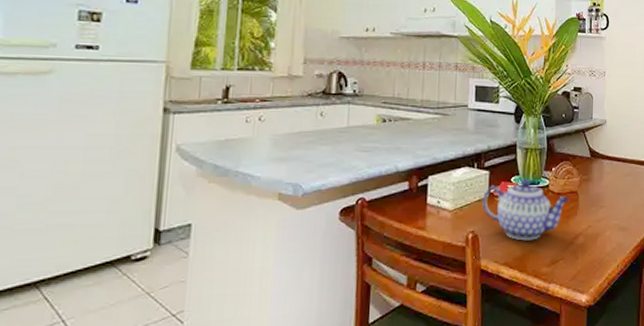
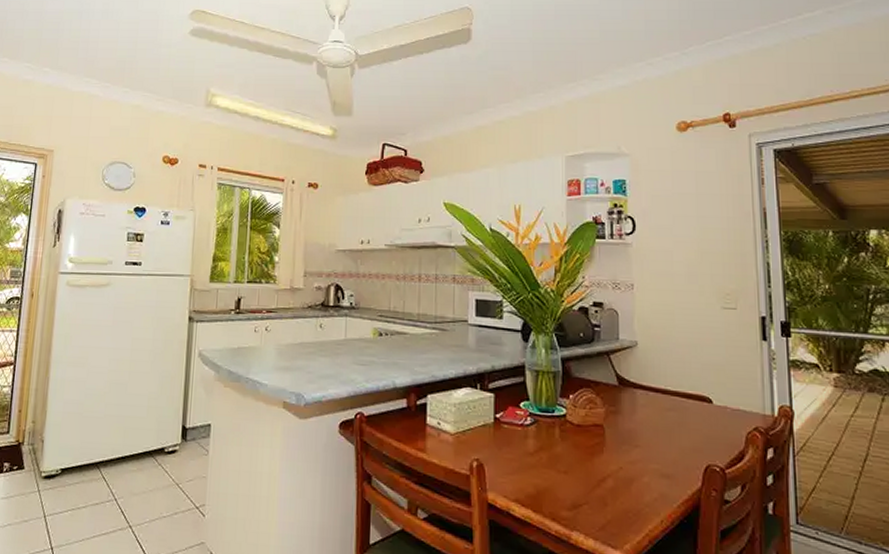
teapot: present [482,179,569,241] -> none [487,405,593,477]

